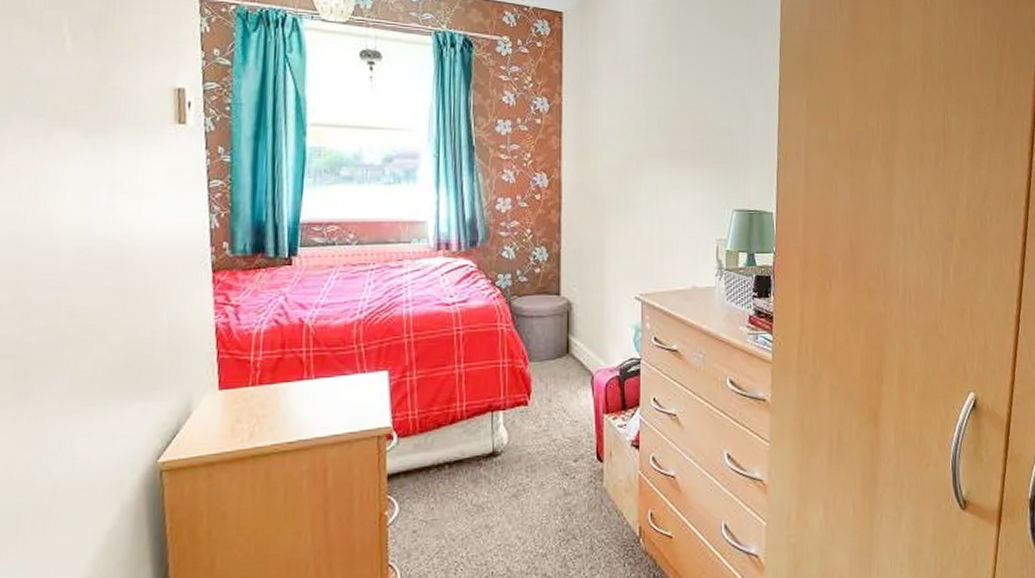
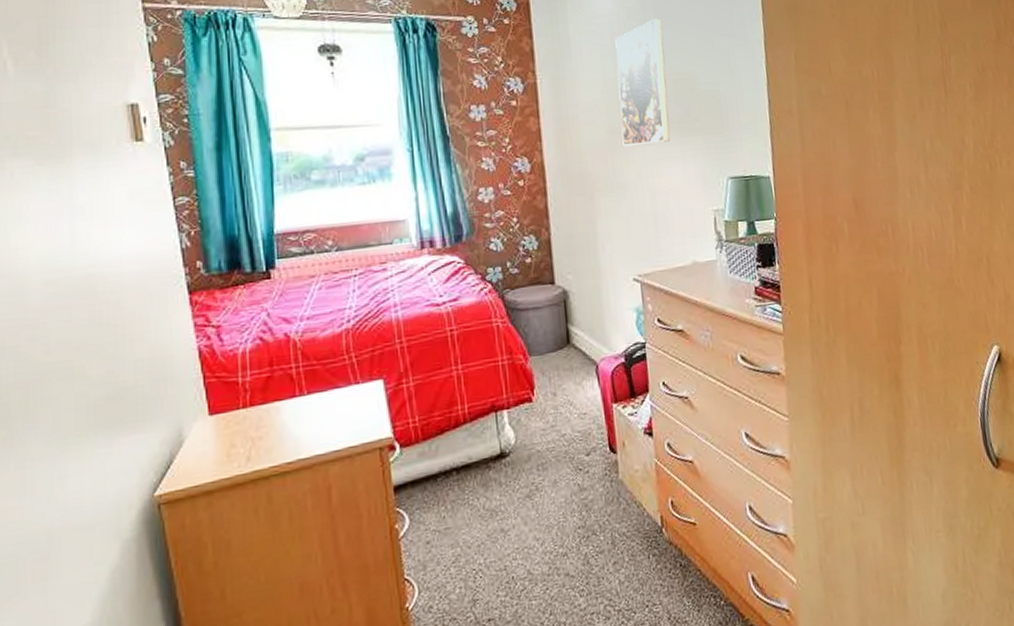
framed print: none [637,55,685,172] -> present [615,18,671,147]

